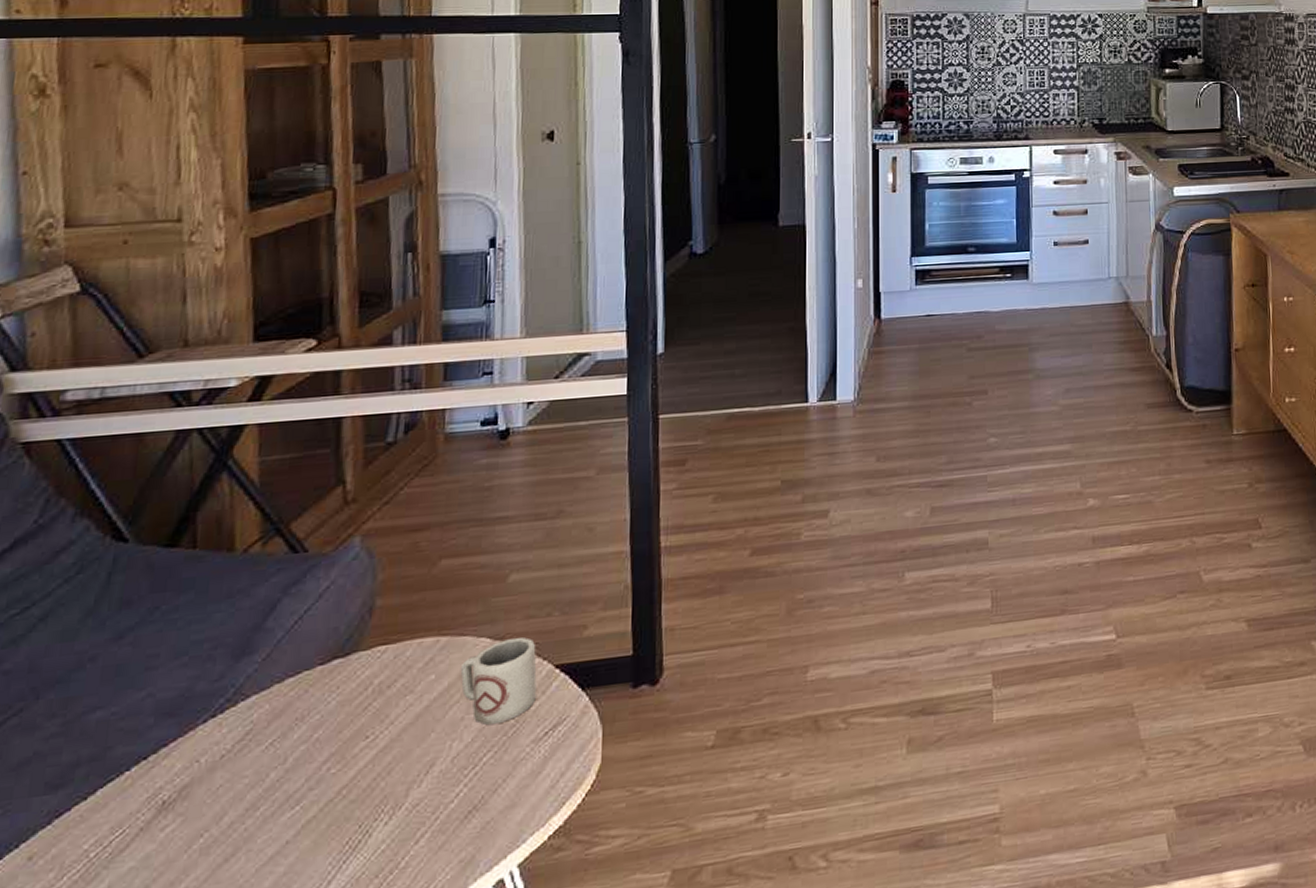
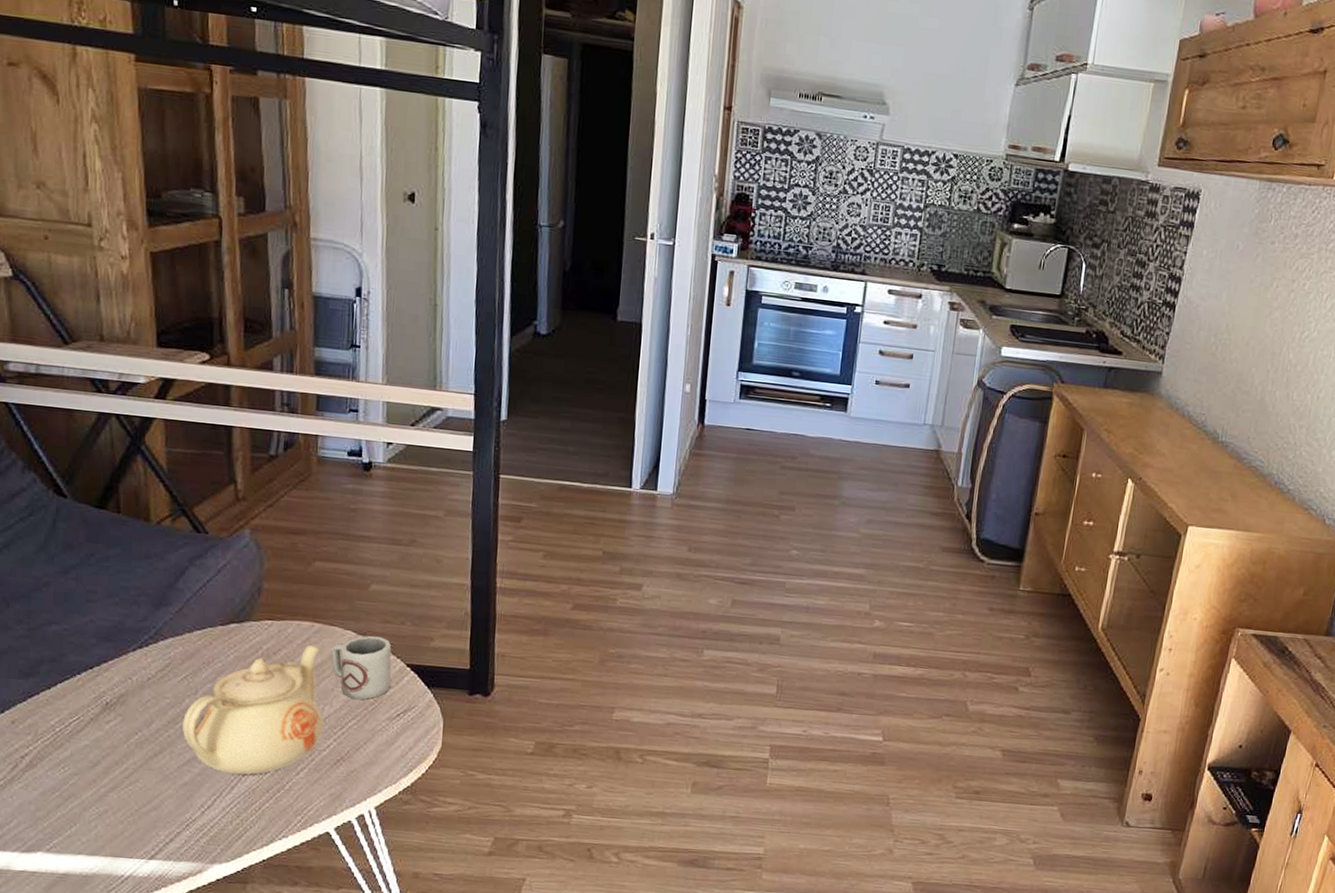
teapot: none [264,665,451,864] -> present [183,645,324,775]

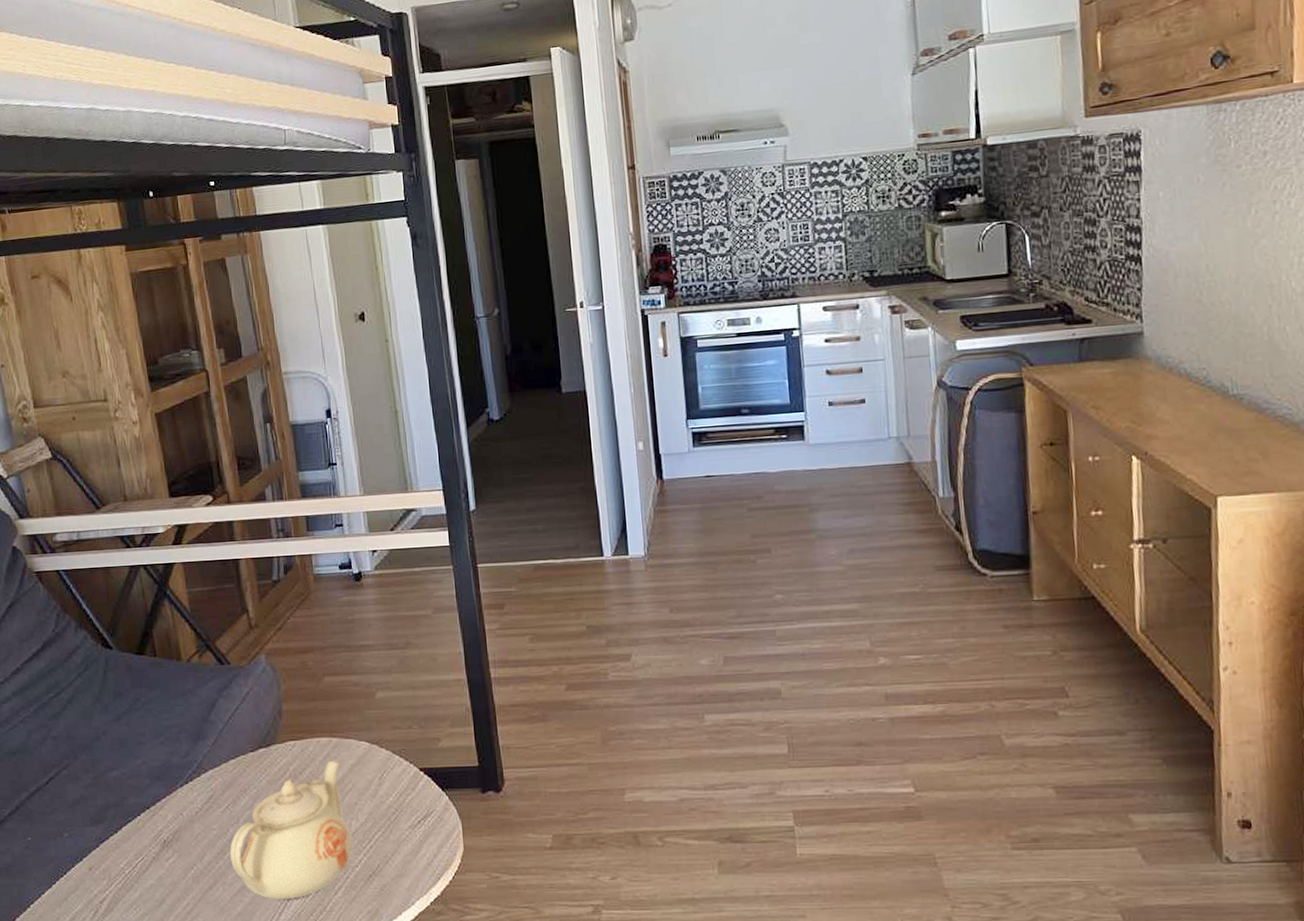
cup: present [330,636,392,700] -> none [349,744,408,810]

